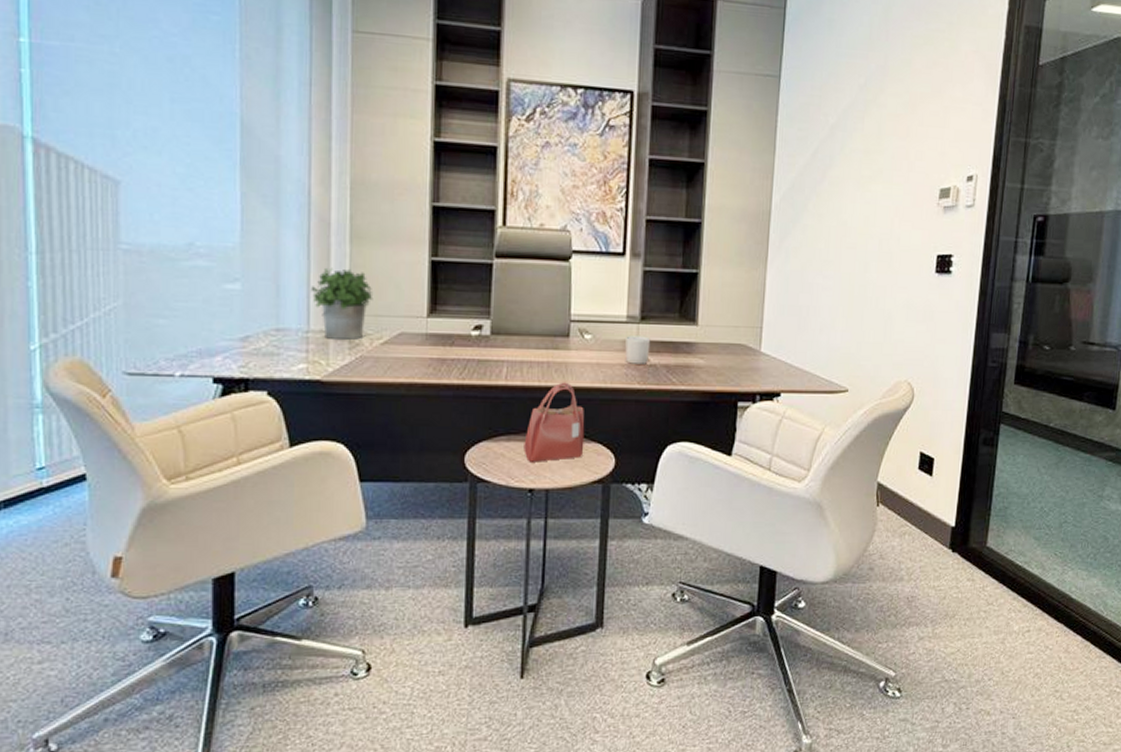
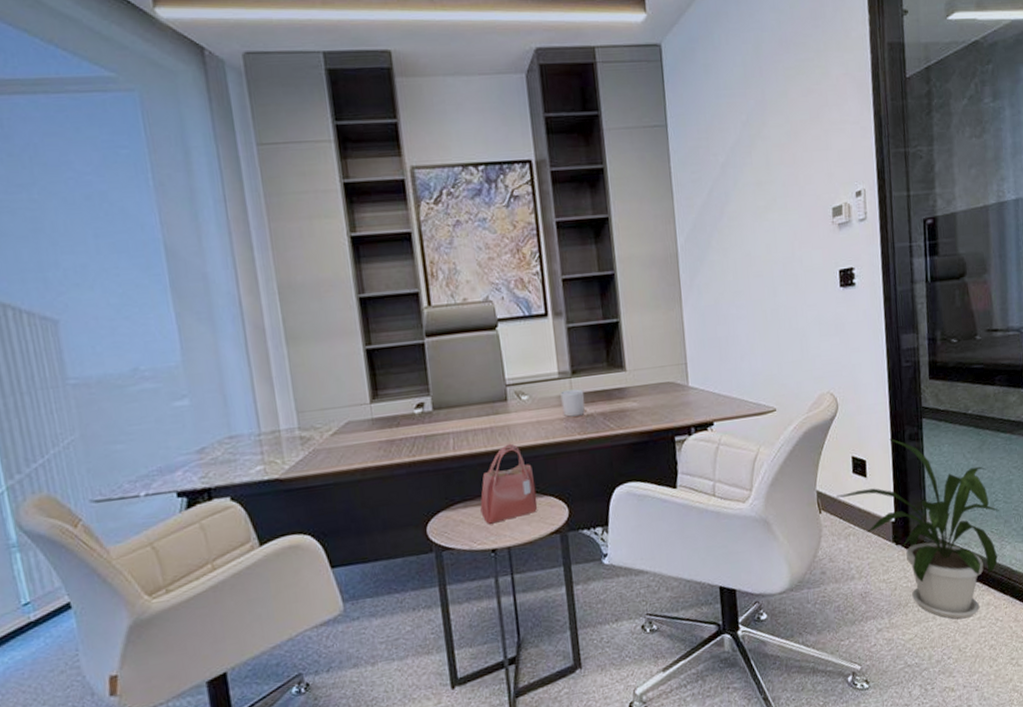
potted plant: present [310,267,373,341] -> none [256,370,317,439]
house plant: none [897,440,1067,641] -> present [836,438,999,619]

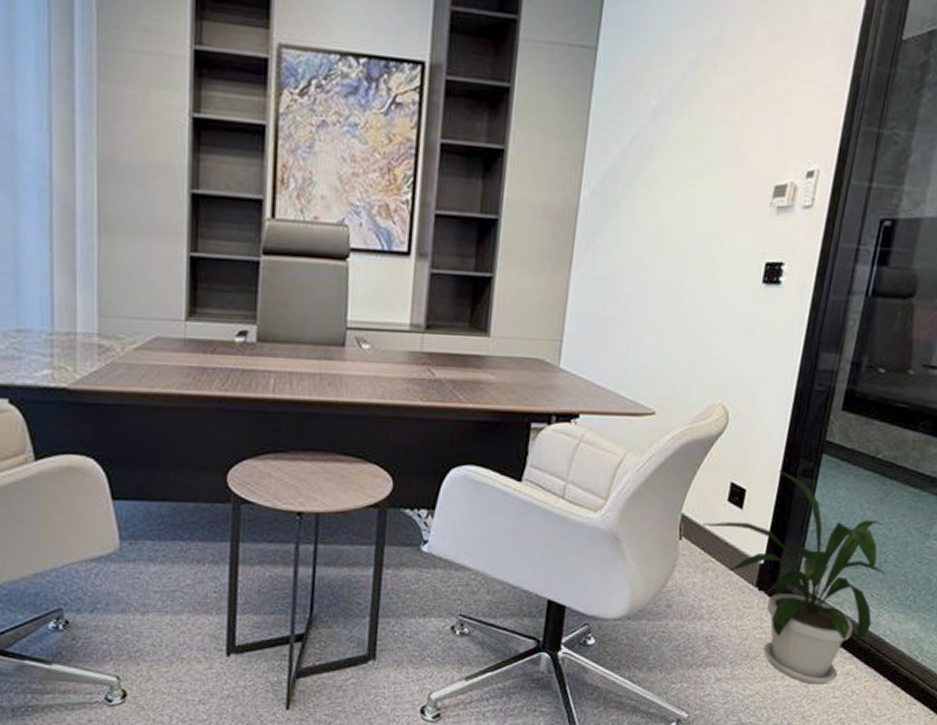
handbag: present [480,443,538,524] -> none [292,396,361,483]
mug: present [560,389,585,417] -> none [407,346,436,379]

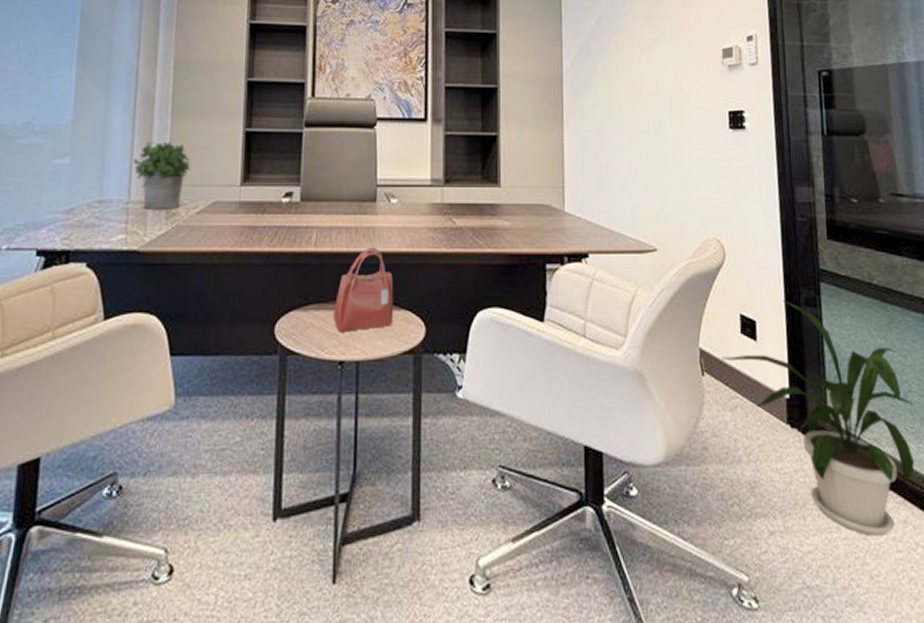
potted plant: none [54,262,125,345] -> present [133,141,191,211]
handbag: none [292,396,361,483] -> present [333,247,394,332]

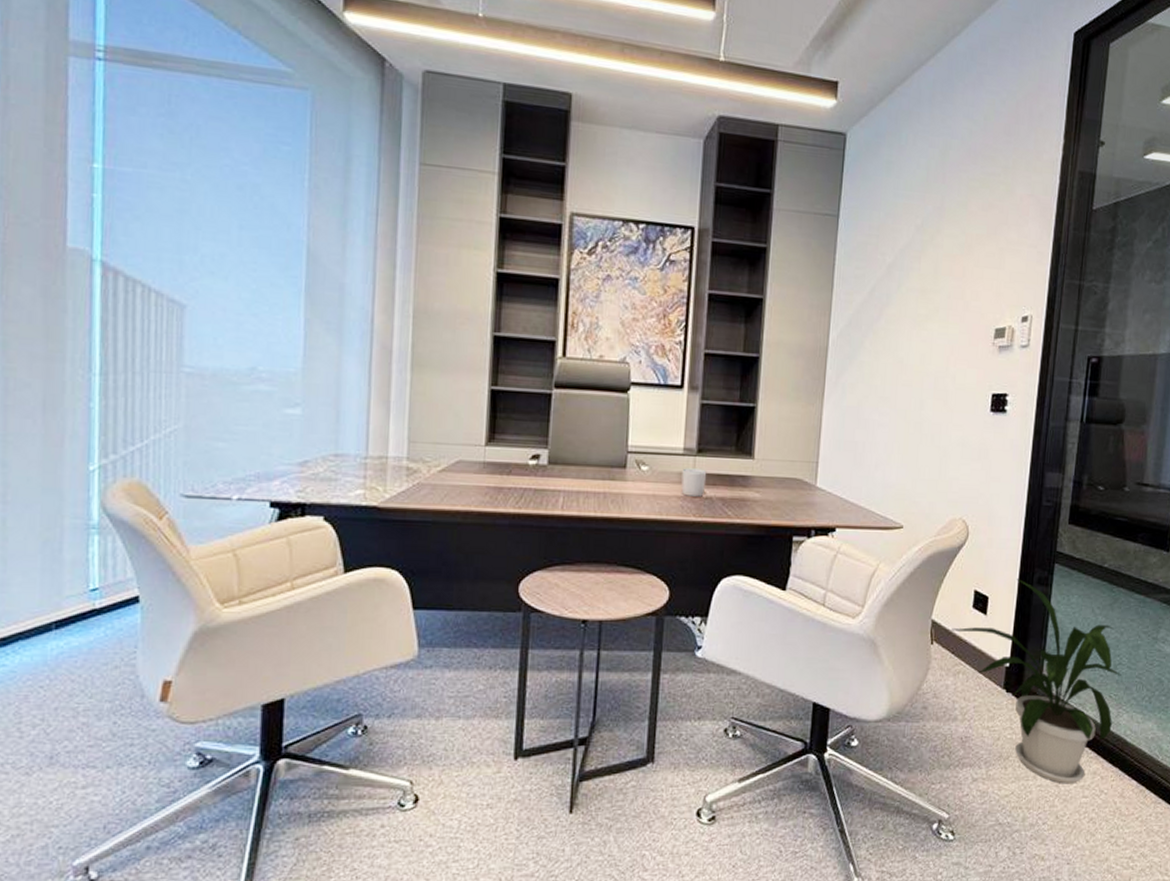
potted plant: present [133,141,191,211] -> none [370,394,432,468]
handbag: present [333,247,394,332] -> none [578,513,640,593]
mug: none [431,199,455,227] -> present [681,468,707,497]

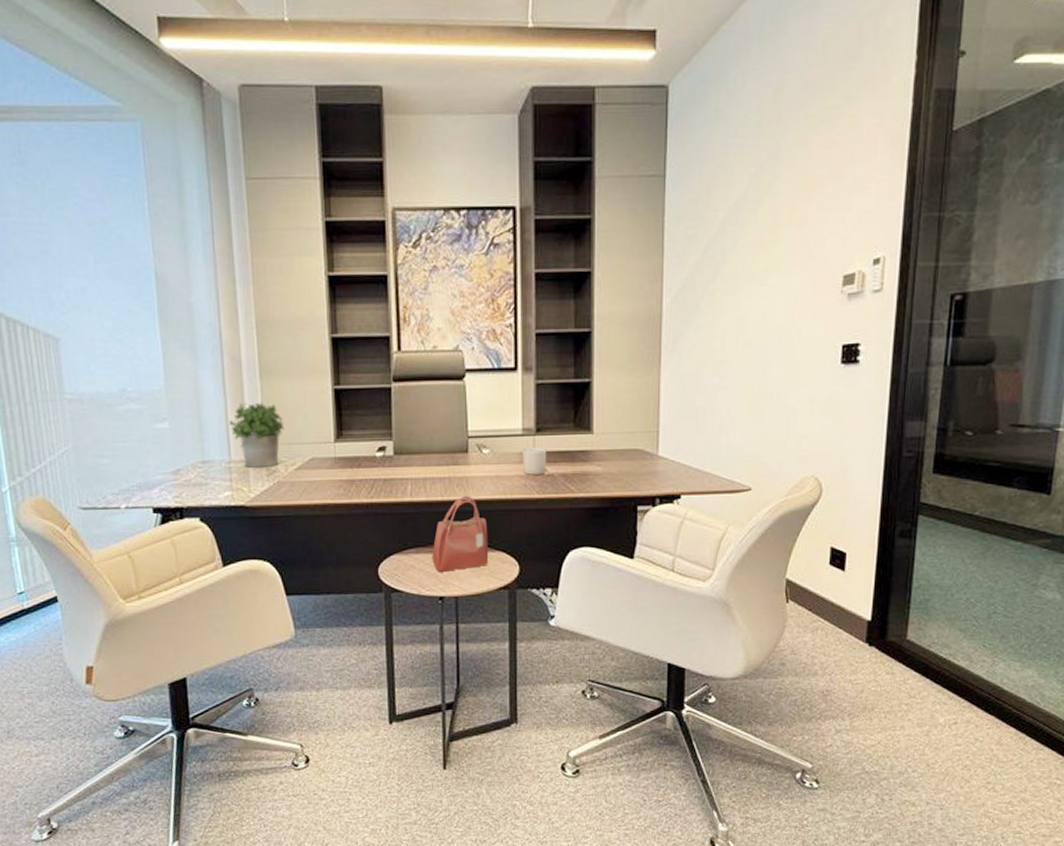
potted plant: none [370,394,432,468] -> present [229,402,285,469]
handbag: none [578,513,640,593] -> present [432,495,489,572]
house plant: present [952,579,1121,784] -> none [808,533,997,733]

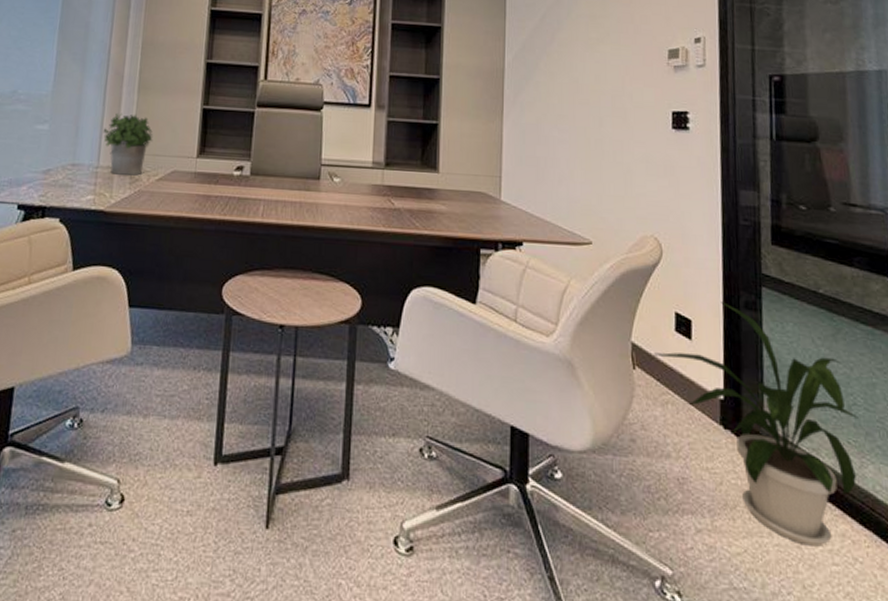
handbag: present [432,495,489,572] -> none [276,221,333,299]
mug: present [523,447,547,475] -> none [371,180,395,208]
house plant: none [808,533,997,733] -> present [654,302,859,547]

